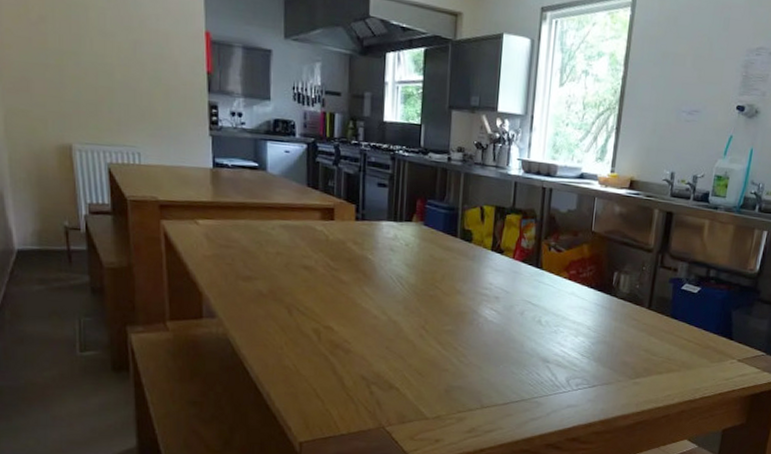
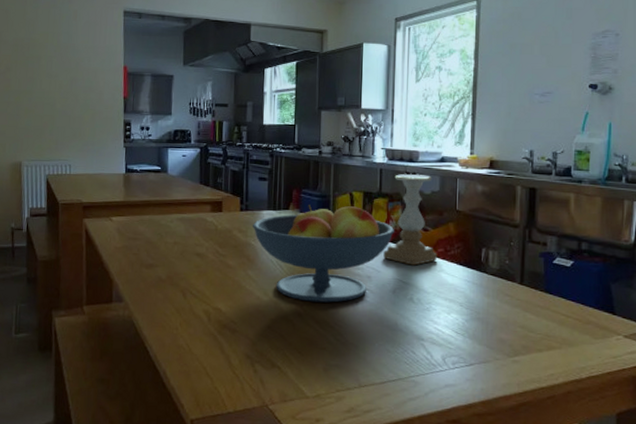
fruit bowl: none [369,217,527,323] -> present [252,205,395,303]
candle holder: none [513,189,570,287] -> present [383,174,437,266]

